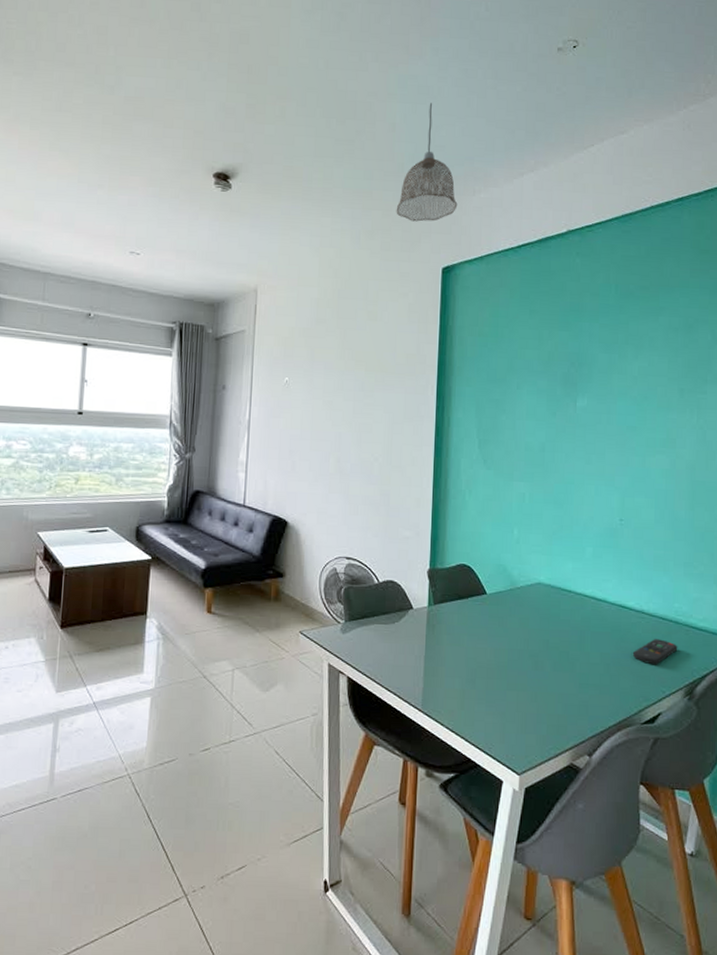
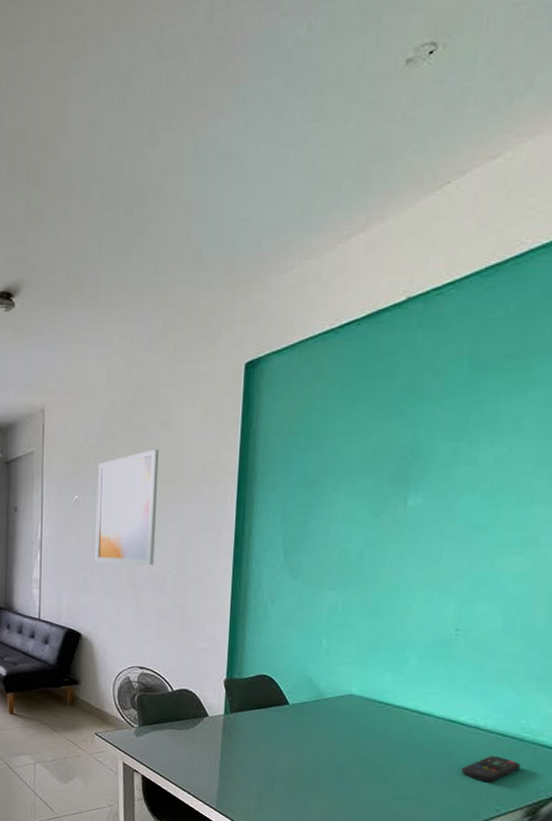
wall art: none [303,338,366,452] -> present [95,449,159,566]
pendant lamp: present [396,103,458,222] -> none [192,168,266,315]

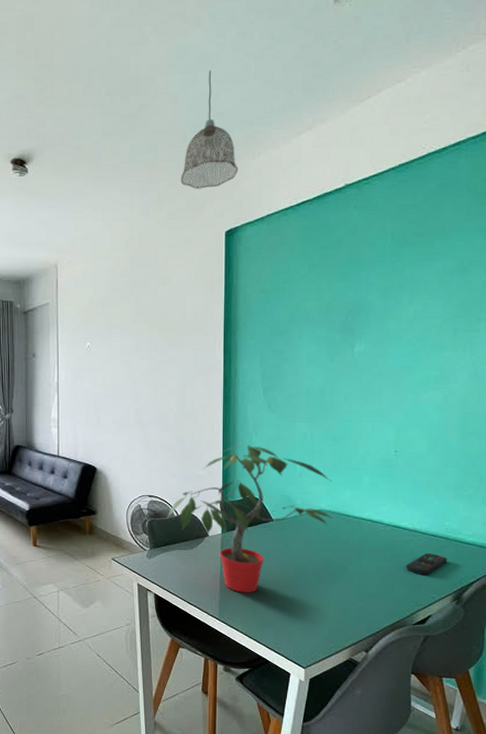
wall art: present [95,449,159,566] -> none [106,302,158,405]
potted plant: none [159,615,367,784] -> present [166,445,333,593]
pendant lamp: none [192,168,266,315] -> present [180,70,239,189]

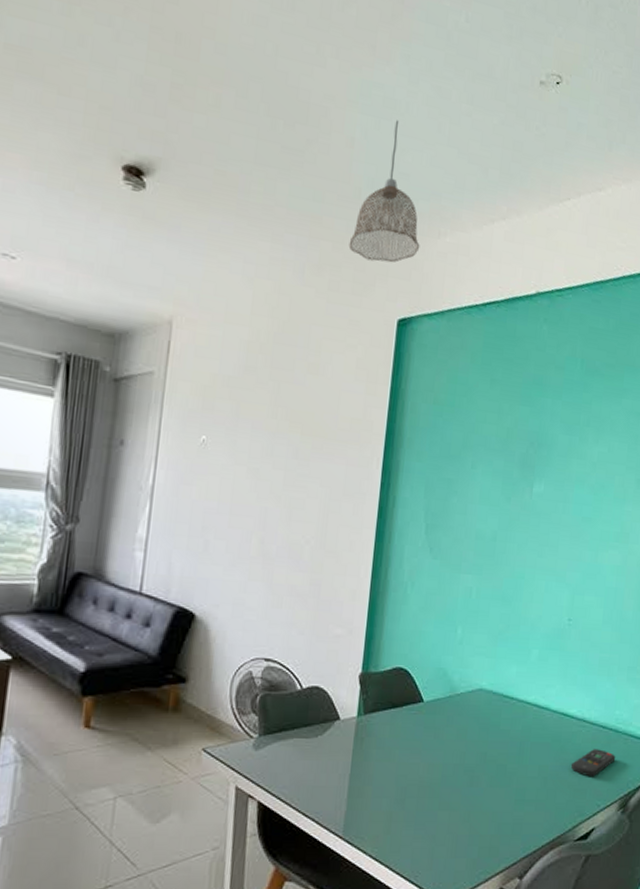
potted plant: present [166,445,333,593] -> none [286,597,497,800]

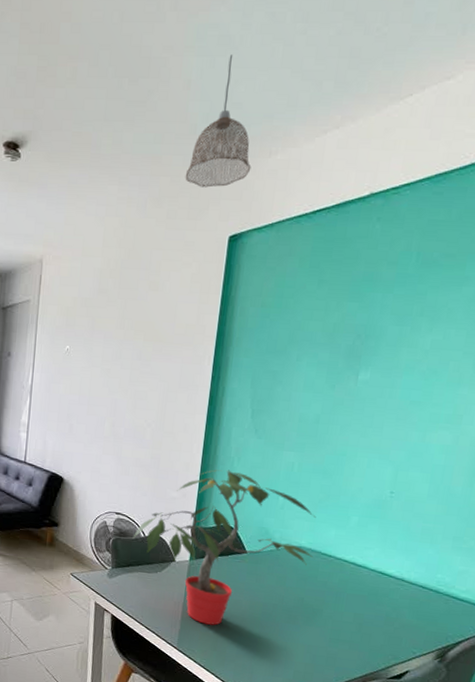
potted plant: none [286,597,497,800] -> present [132,469,316,625]
remote control: present [570,749,616,777] -> none [386,605,436,629]

